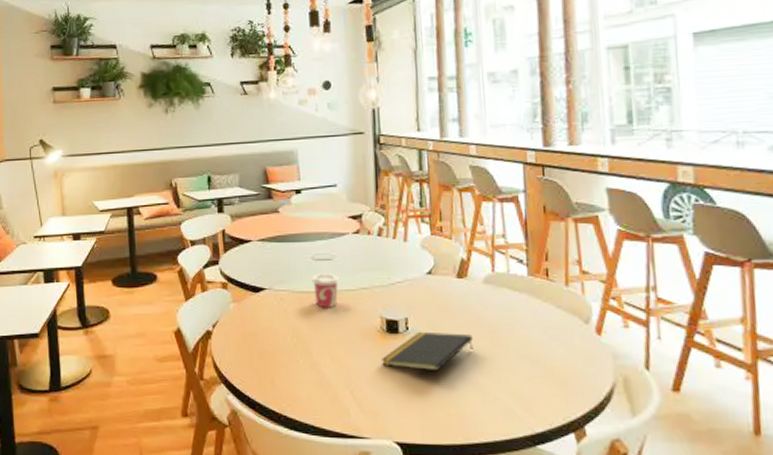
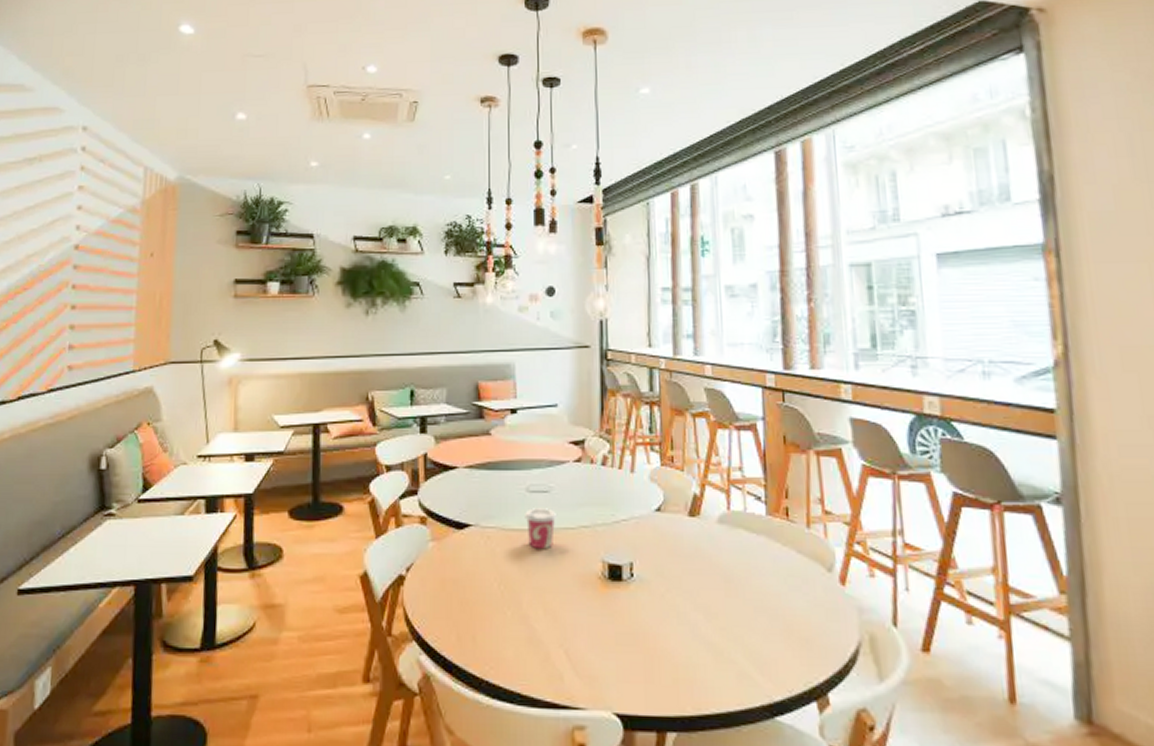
notepad: present [380,331,473,372] -> none [600,578,705,627]

